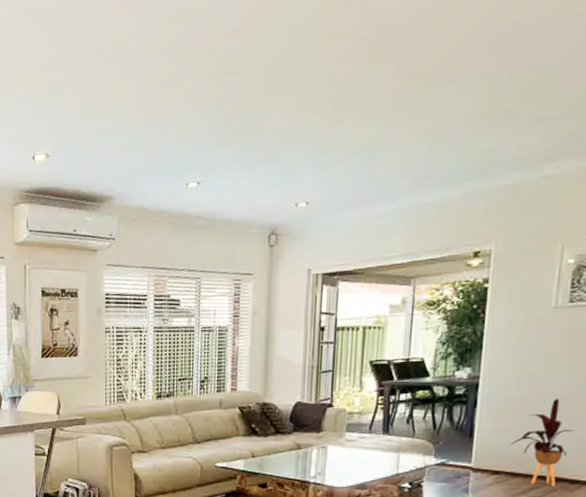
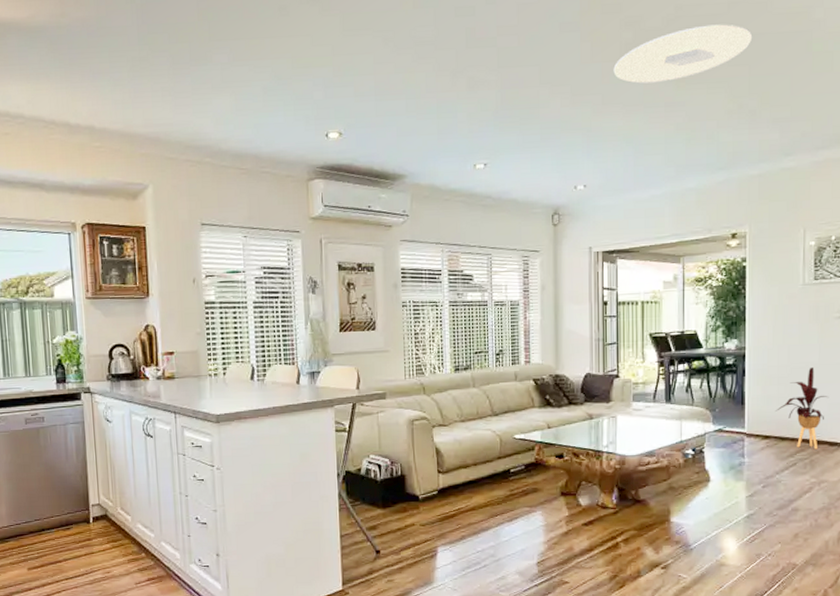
ceiling light: none [348,11,520,87] -> present [613,24,753,84]

